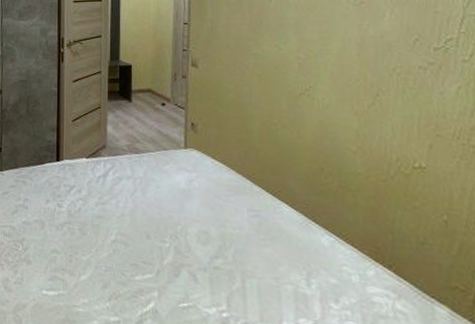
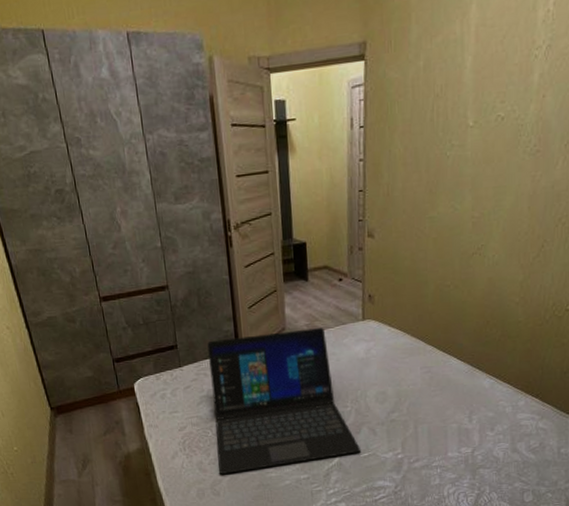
laptop: none [24,148,179,301] -> present [207,328,360,474]

